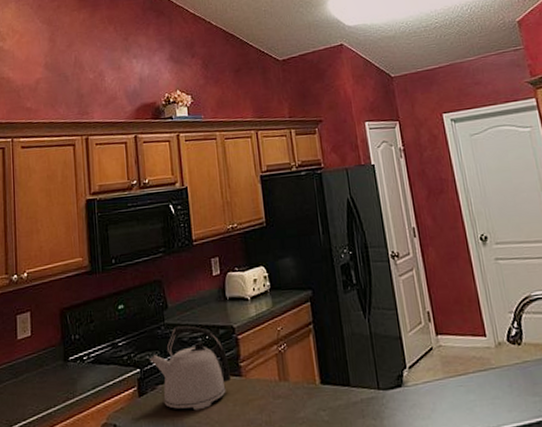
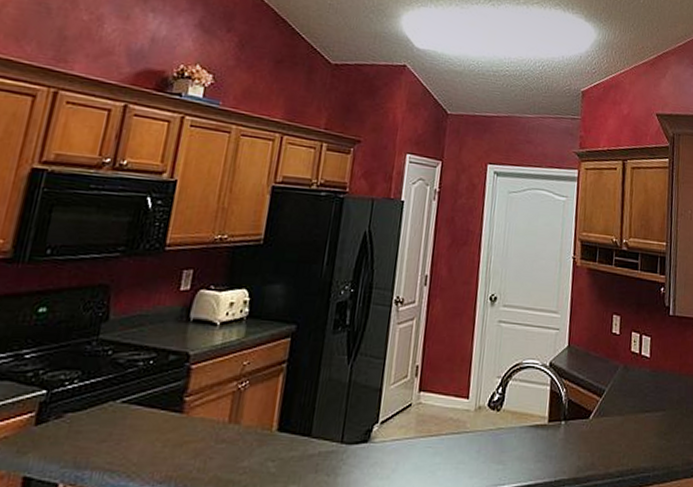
kettle: present [150,325,231,411] -> none [64,344,171,448]

